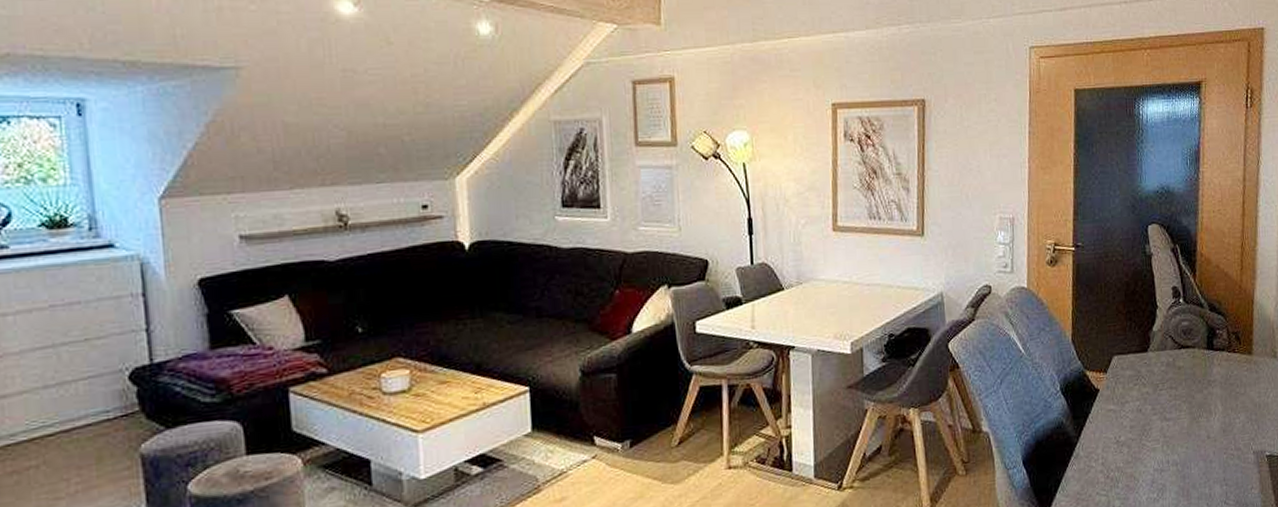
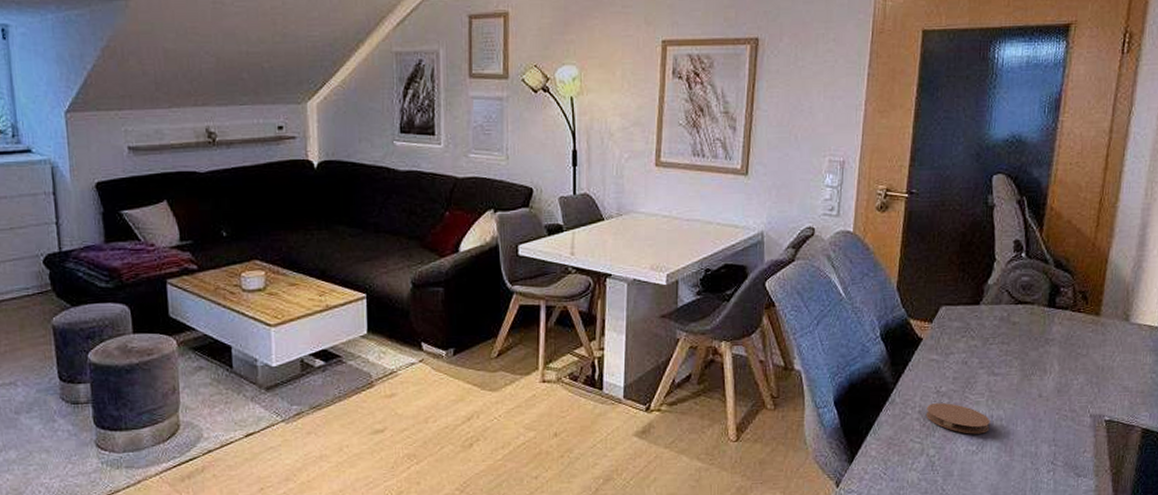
coaster: none [1108,452,1167,482] -> present [925,403,990,434]

